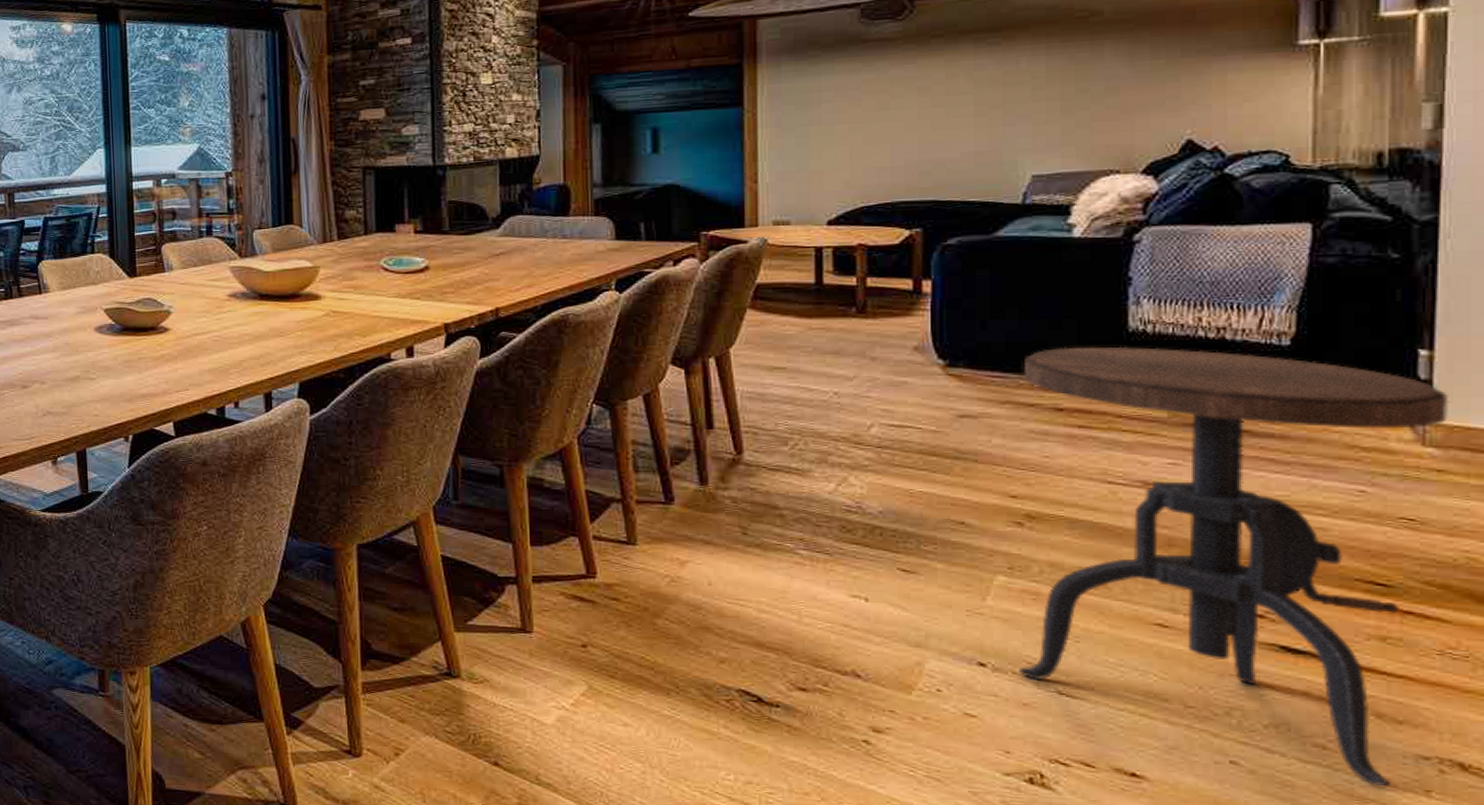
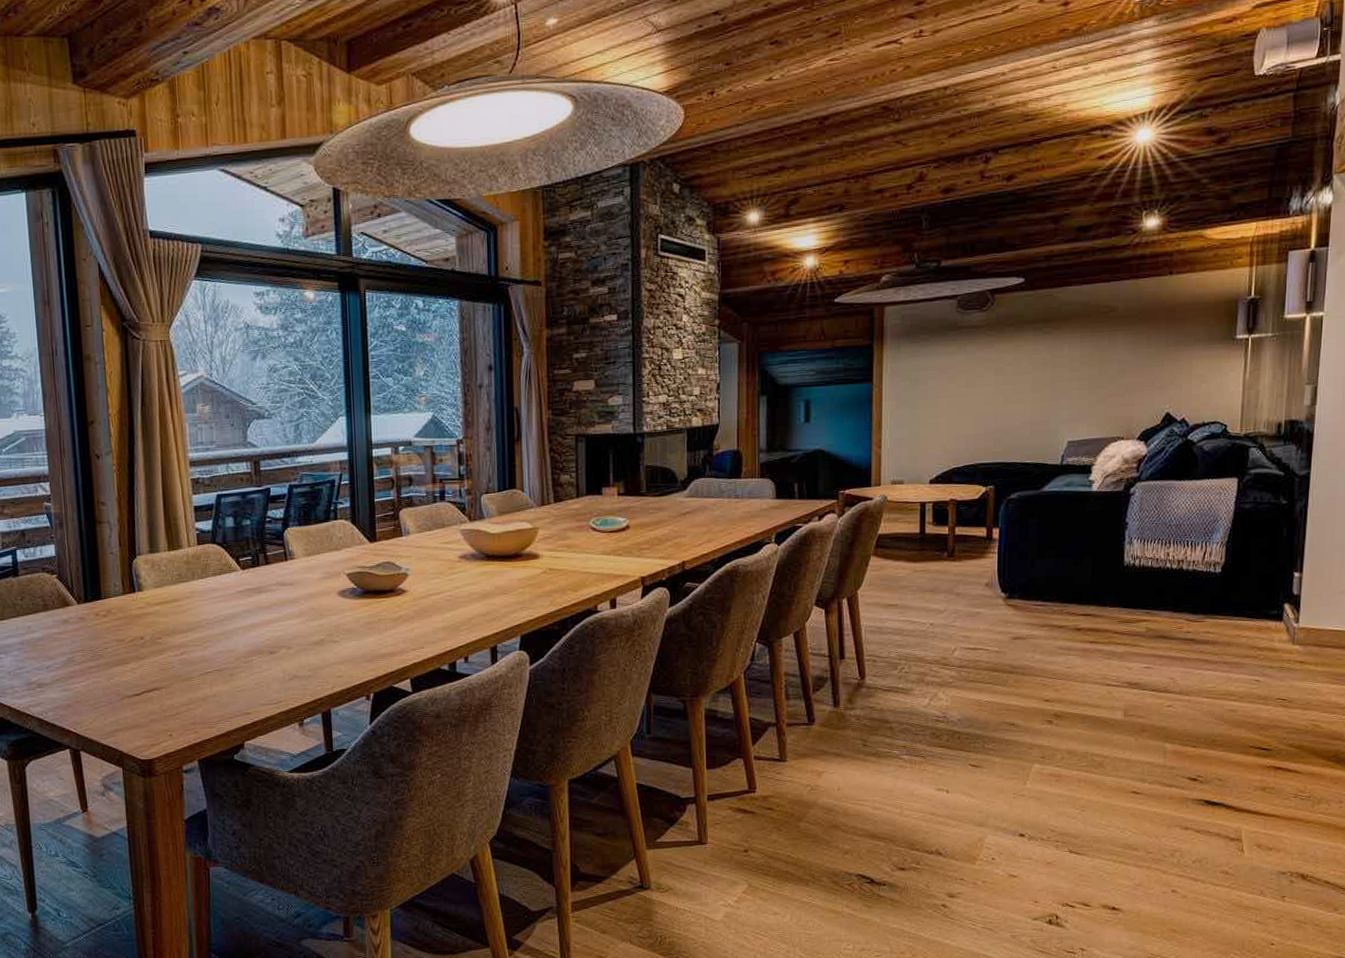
side table: present [1019,346,1450,787] -> none [1045,577,1310,897]

